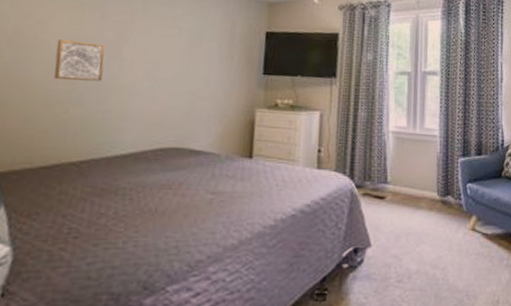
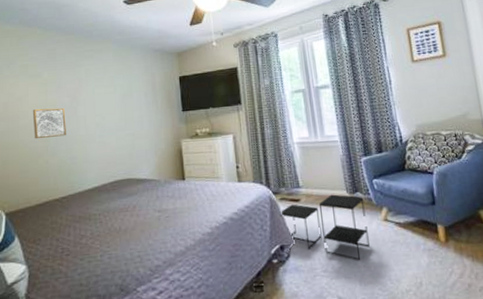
side table: none [359,195,454,271] -> present [279,194,370,260]

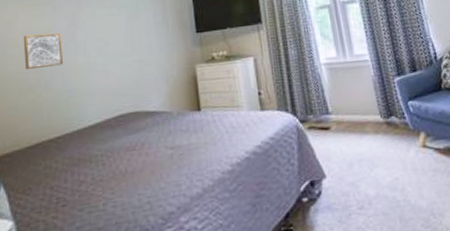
side table: present [279,194,370,260] -> none [308,119,409,194]

